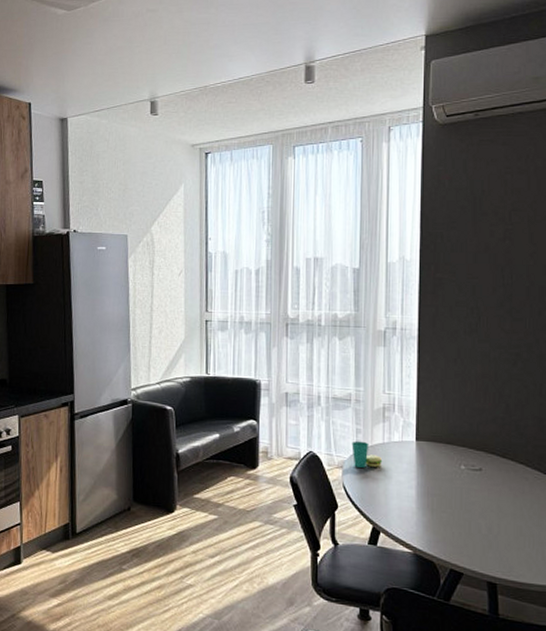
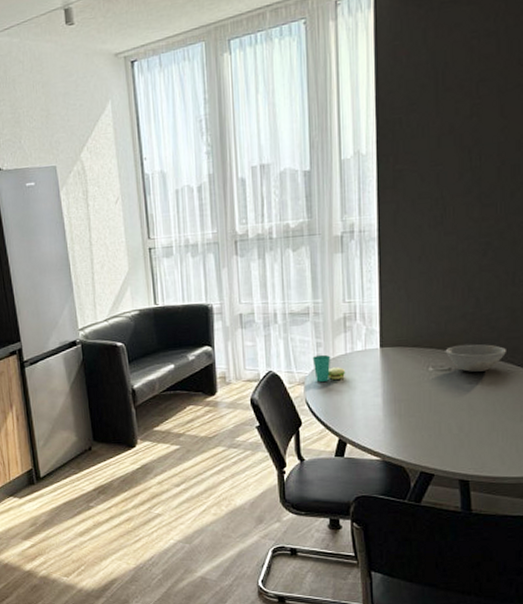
bowl: none [476,447,533,475] -> present [445,344,506,372]

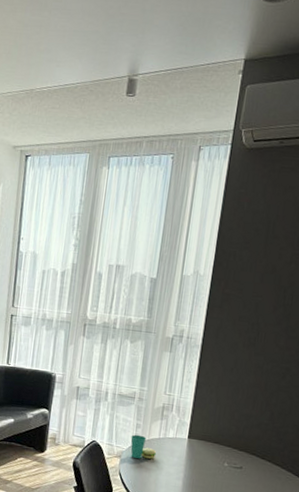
bowl: present [445,344,506,372] -> none [239,449,288,475]

